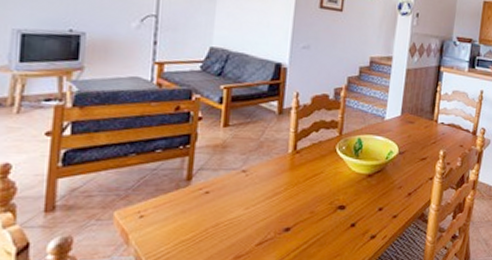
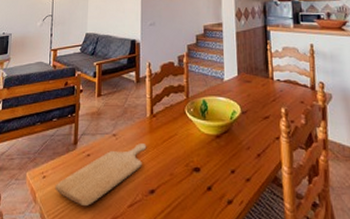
chopping board: none [157,181,285,246] -> present [55,143,147,206]

